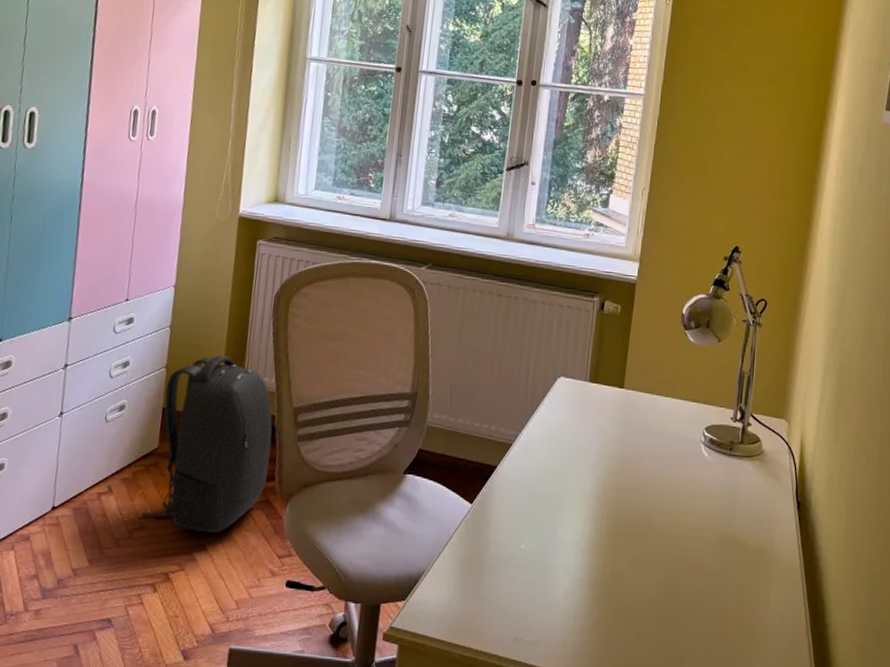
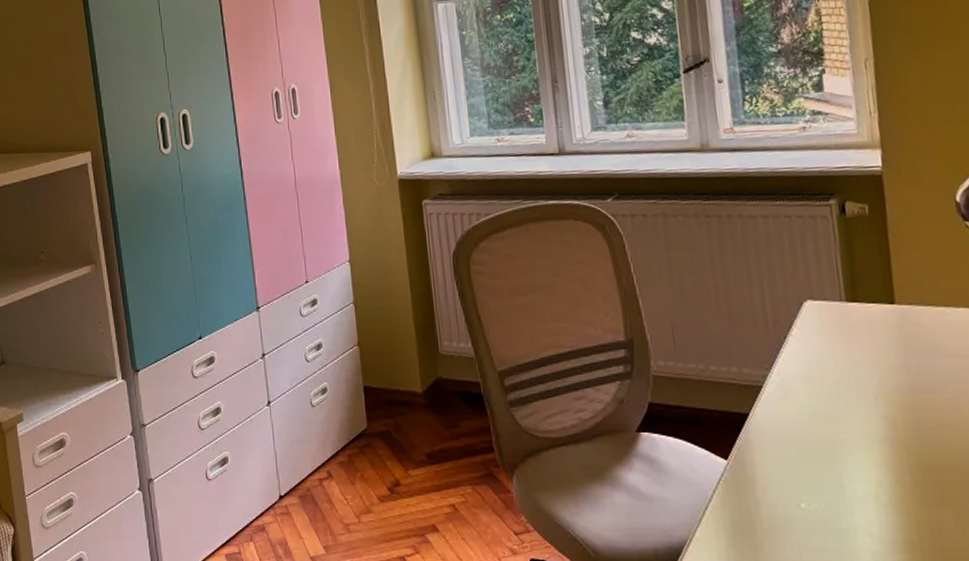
backpack: present [141,355,272,534] -> none [362,326,486,513]

